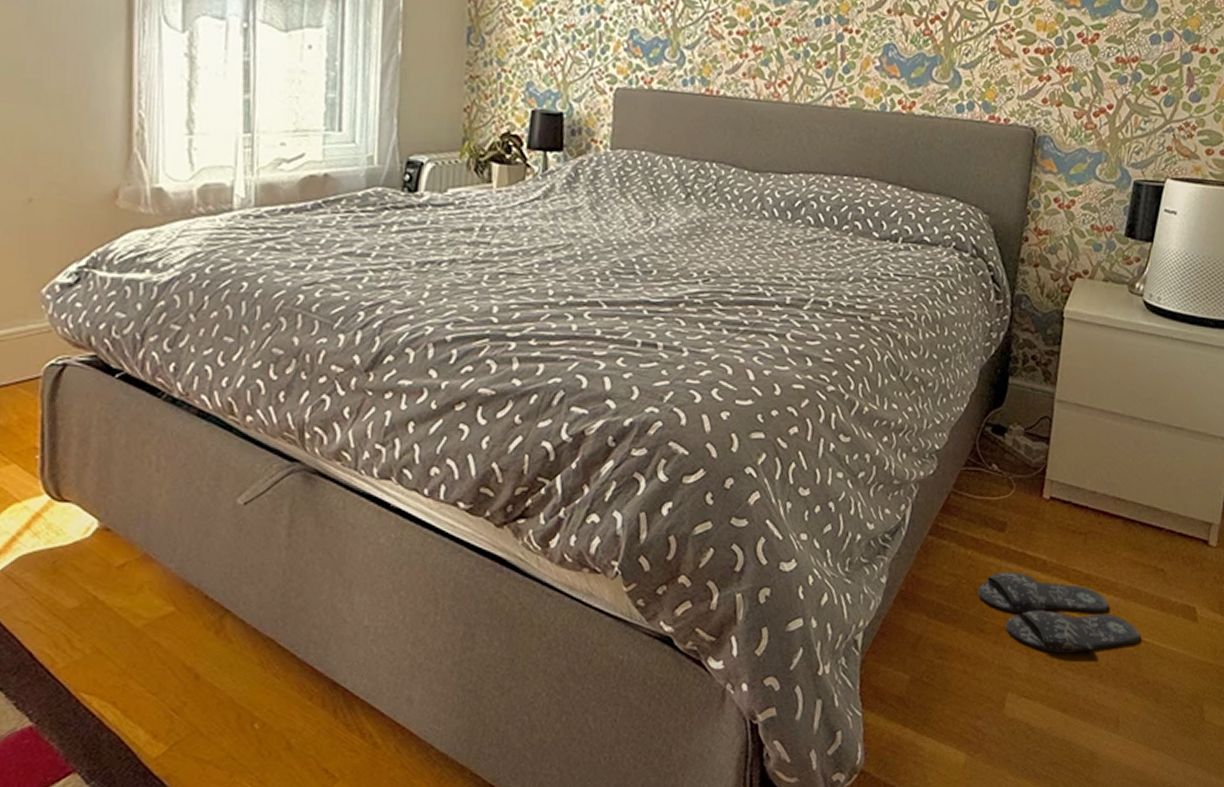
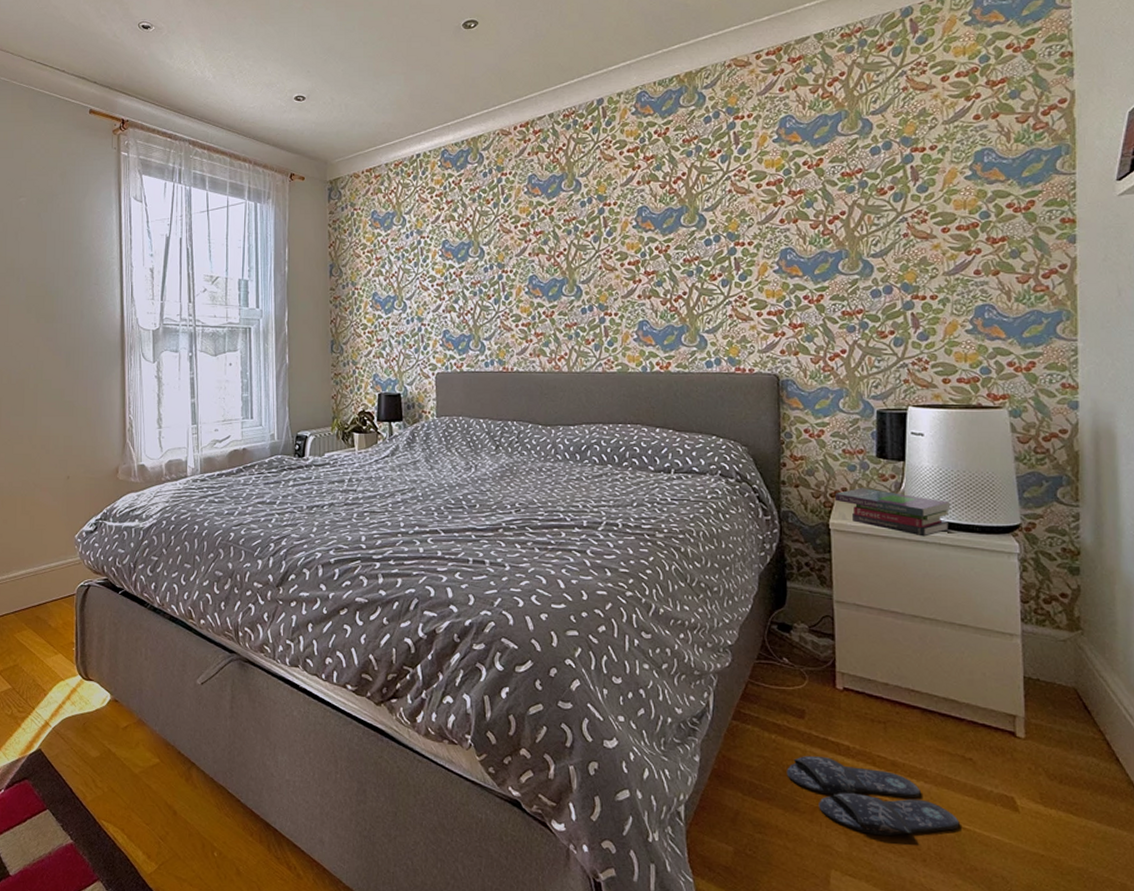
books: none [1073,271,1189,330] -> present [834,488,950,537]

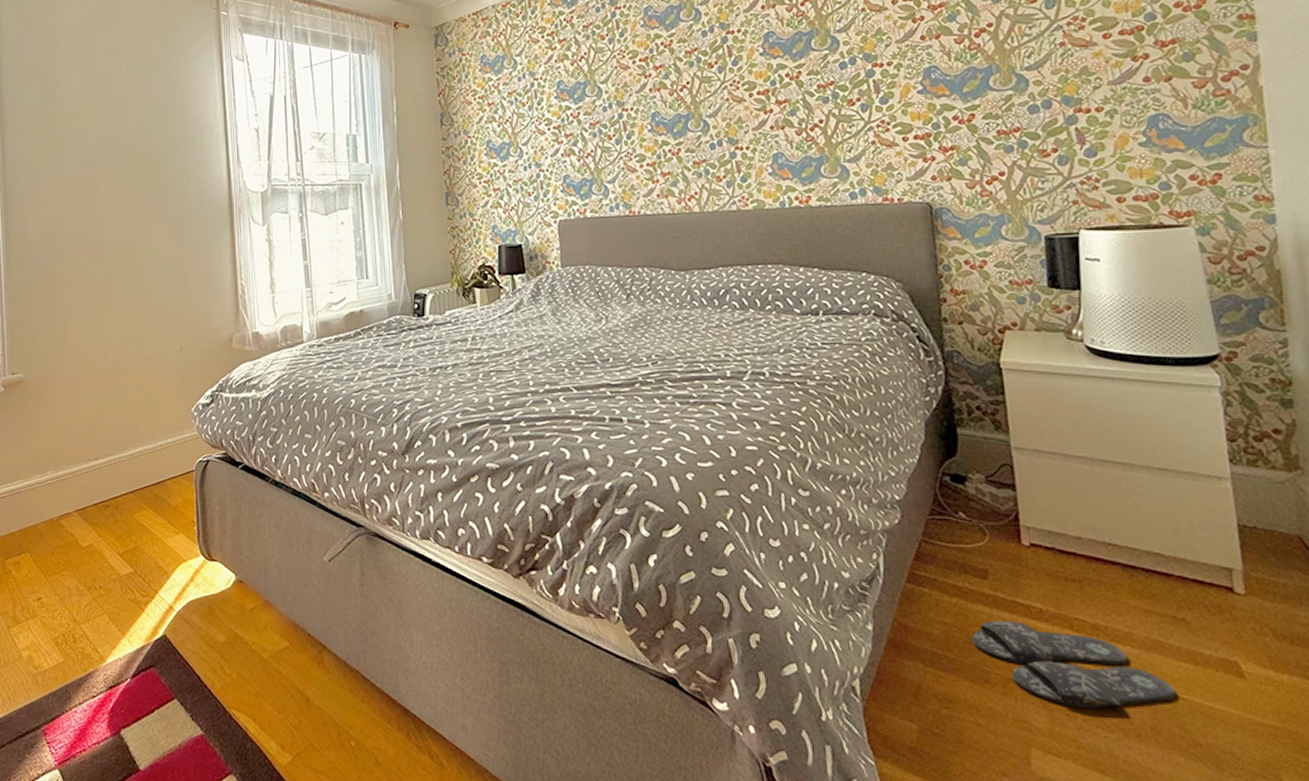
books: present [834,488,950,537] -> none [1003,321,1137,372]

